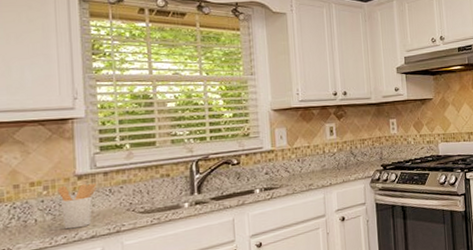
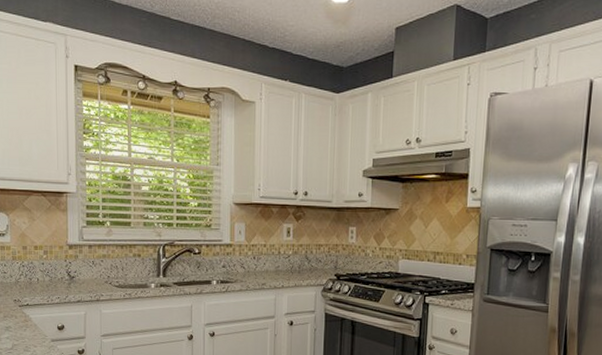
utensil holder: present [57,182,98,230] -> none [54,252,84,292]

